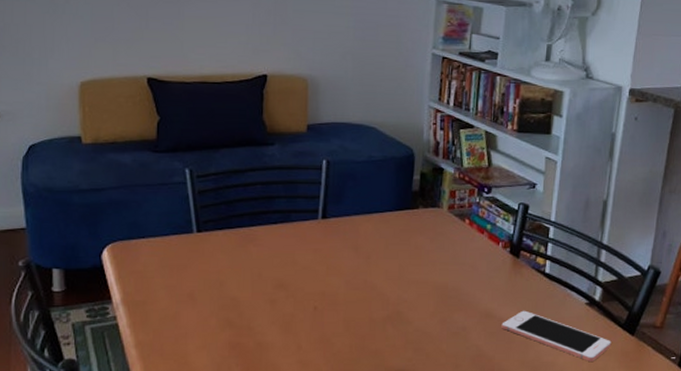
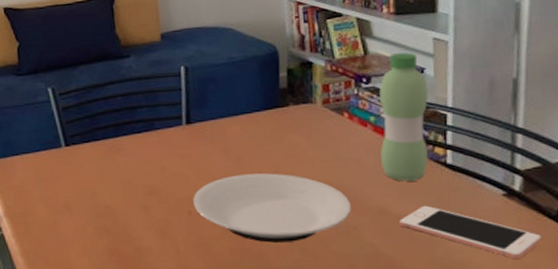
plate: none [320,272,463,341] -> present [193,173,351,243]
water bottle: none [492,168,537,287] -> present [379,52,428,182]

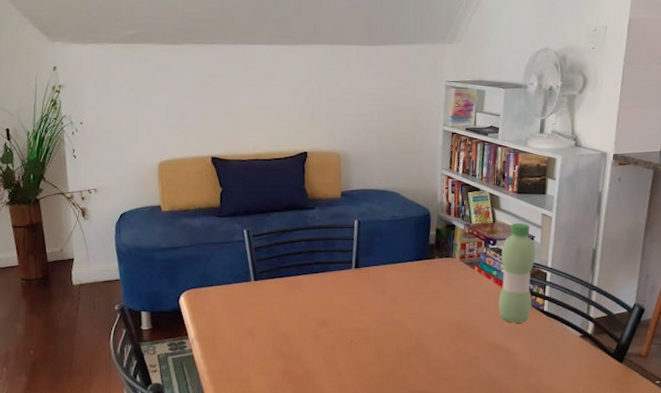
plate: present [193,173,351,243] -> none [355,312,474,368]
cell phone: present [399,205,542,259] -> none [507,342,603,385]

